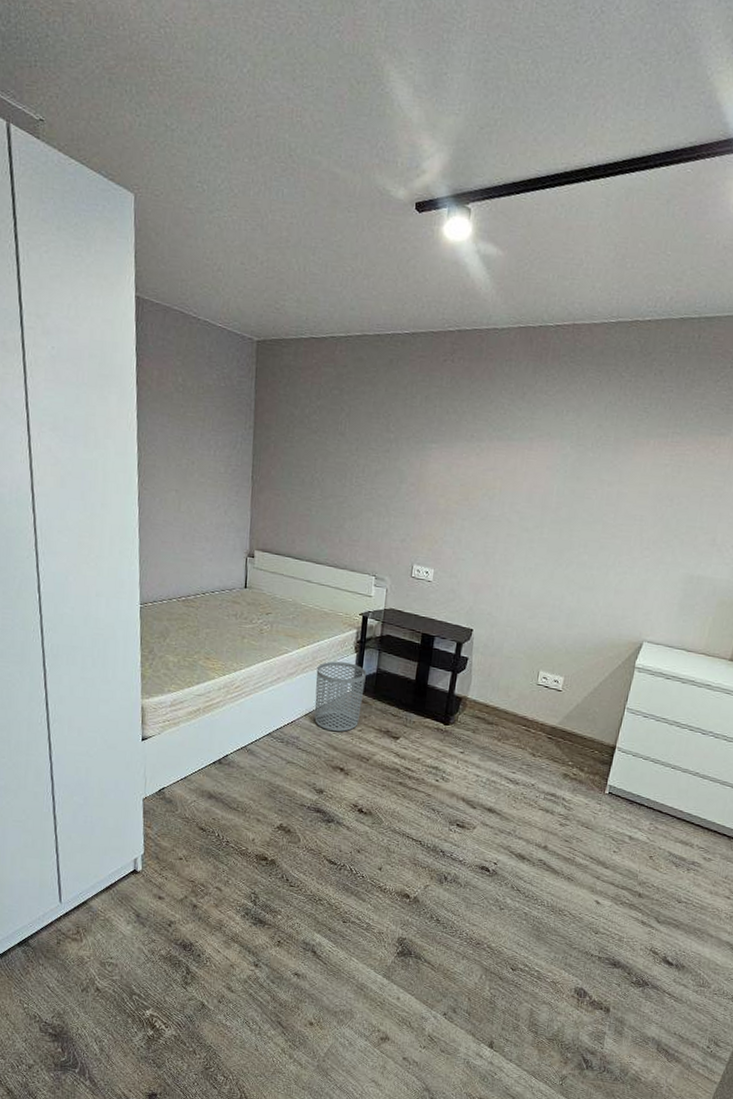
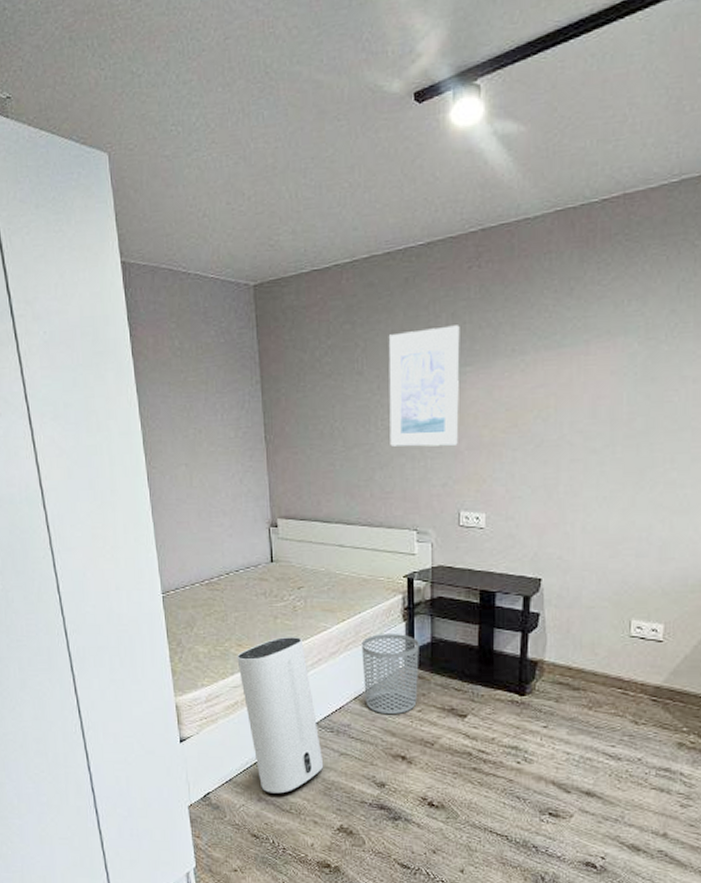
air purifier: none [203,655,272,793] -> present [237,637,324,794]
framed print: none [361,405,431,508] -> present [388,325,460,447]

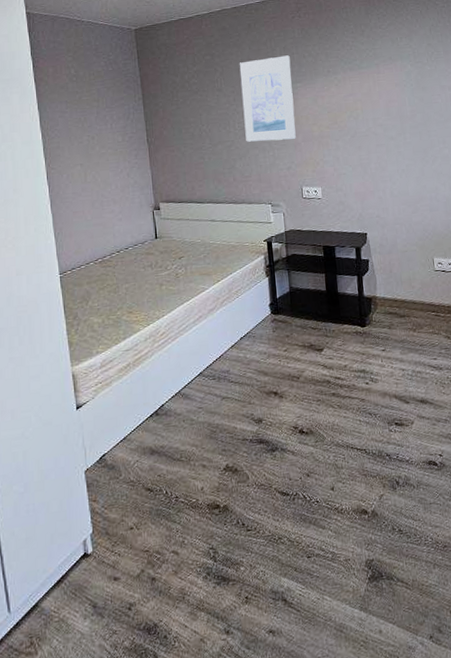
air purifier: present [237,637,324,794] -> none [128,299,209,445]
waste bin: present [361,634,419,714] -> none [234,287,283,357]

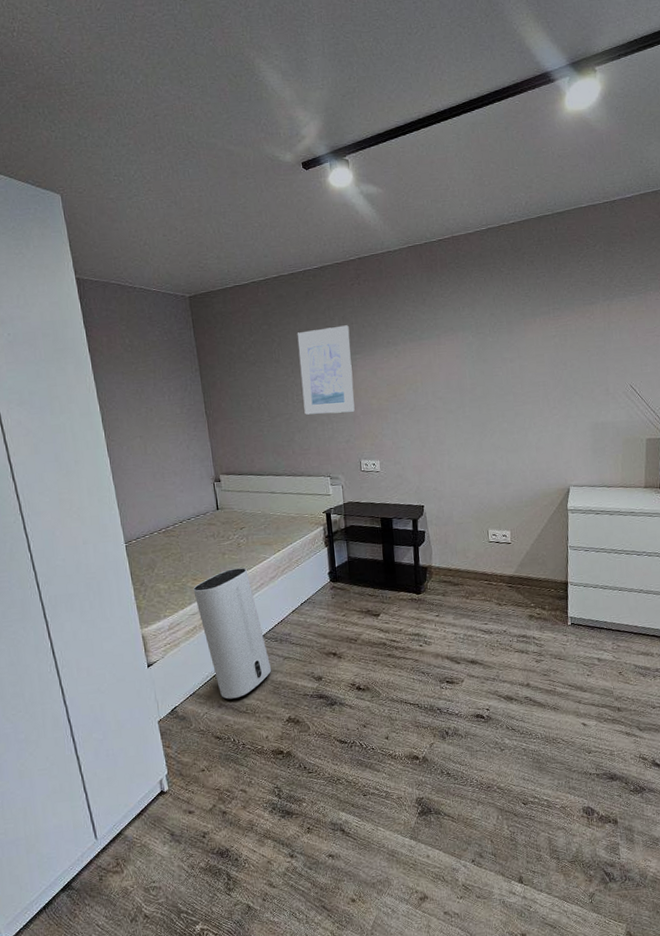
air purifier: none [128,299,209,445] -> present [193,568,272,699]

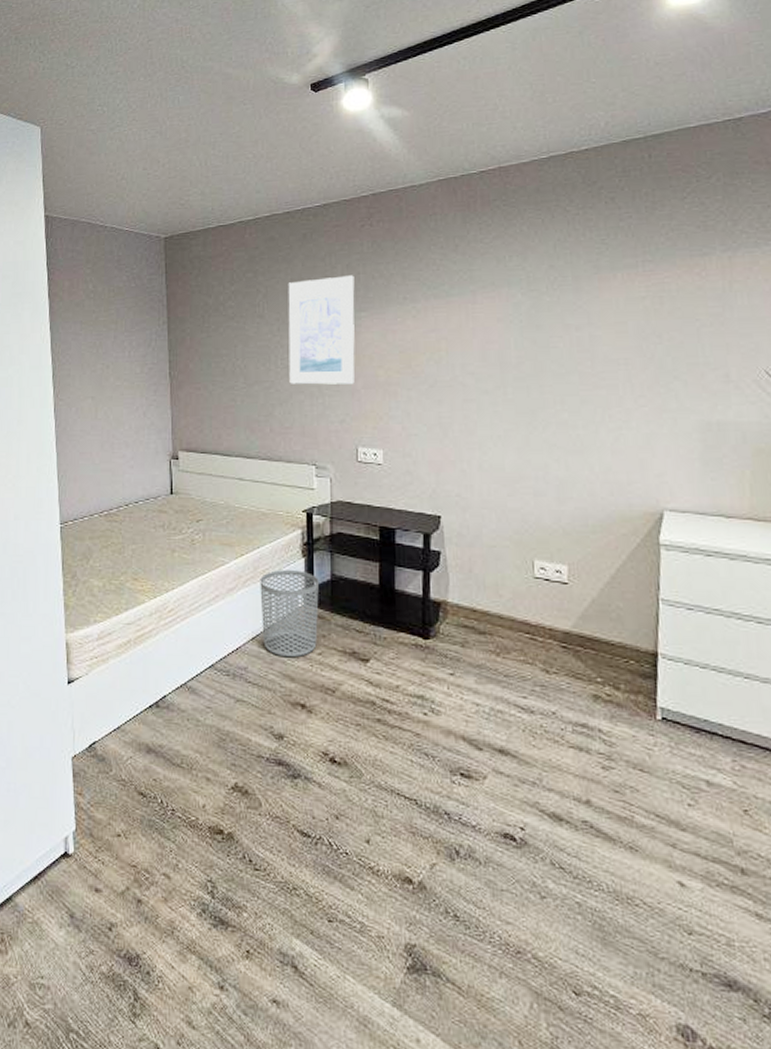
air purifier: present [193,568,272,699] -> none [132,571,219,745]
waste bin: none [294,557,341,621] -> present [260,570,319,657]

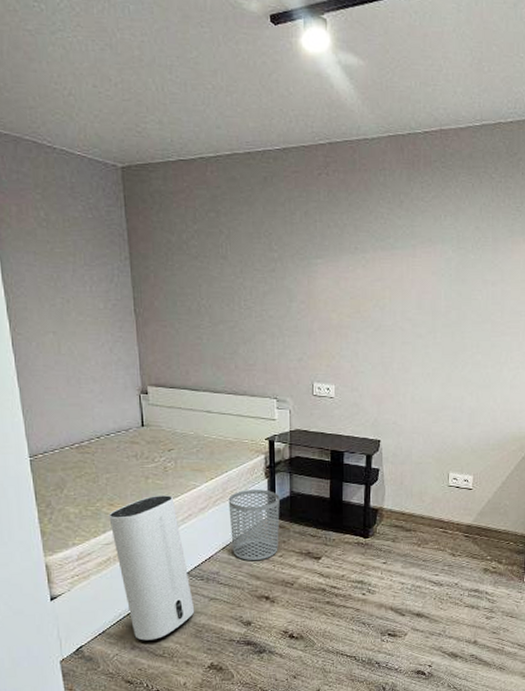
air purifier: none [132,571,219,745] -> present [109,495,195,641]
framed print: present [288,275,355,385] -> none [249,222,312,326]

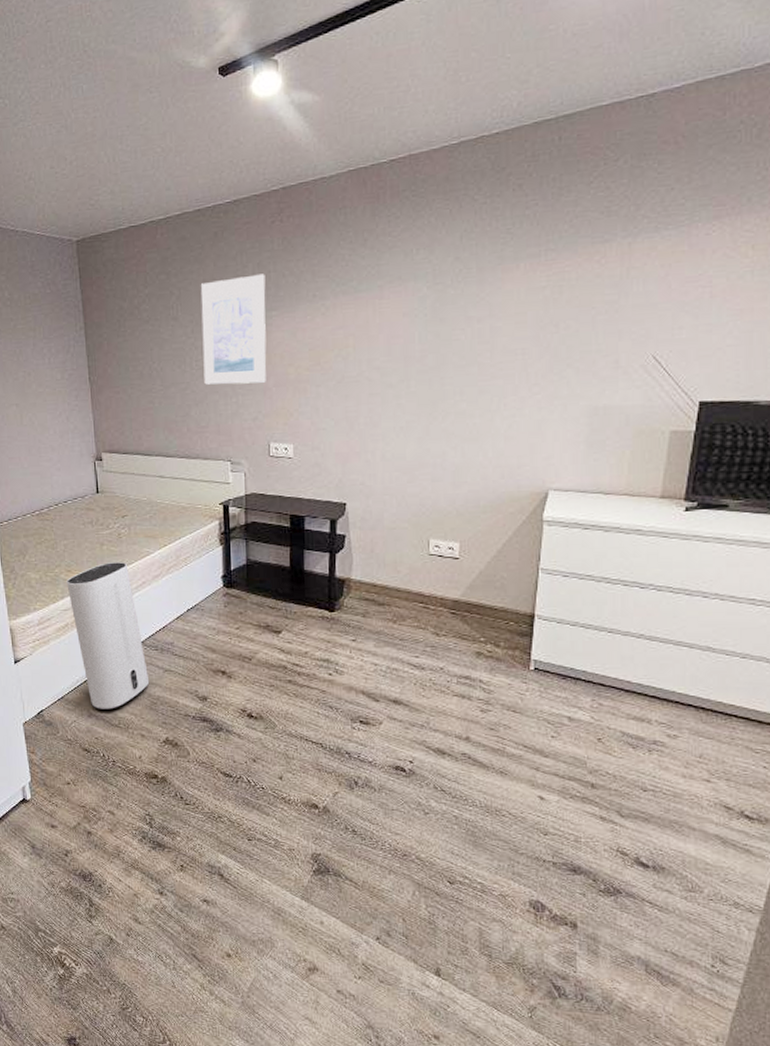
waste bin: present [228,489,280,560] -> none [182,557,236,632]
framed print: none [249,222,312,326] -> present [200,274,267,385]

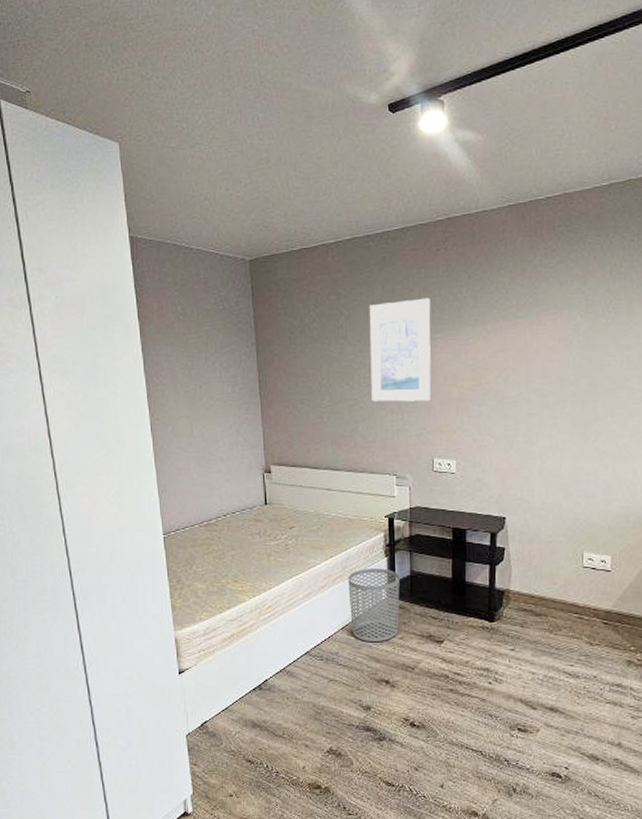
air purifier: present [66,562,150,709] -> none [233,573,314,720]
waste bin: none [182,557,236,632] -> present [348,568,400,642]

